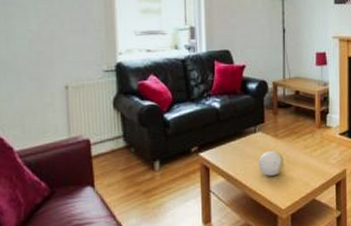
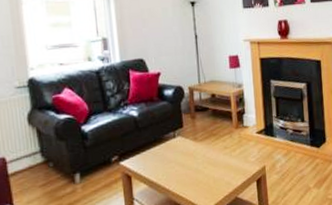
decorative ball: present [258,150,284,176] -> none [179,153,206,179]

